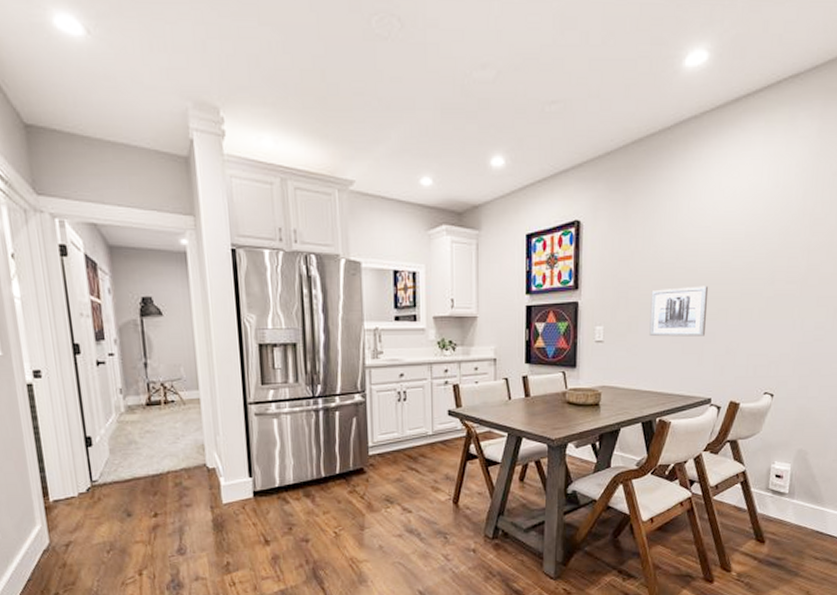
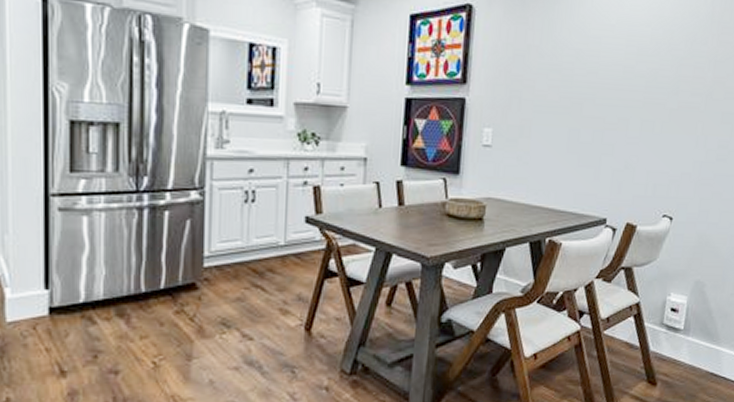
wall art: present [649,286,709,337] -> none [543,90,610,148]

